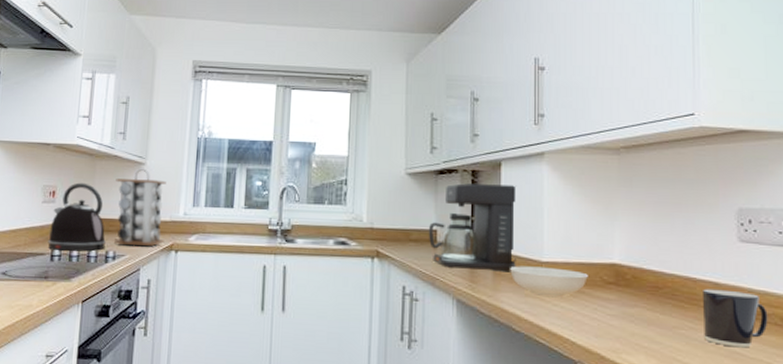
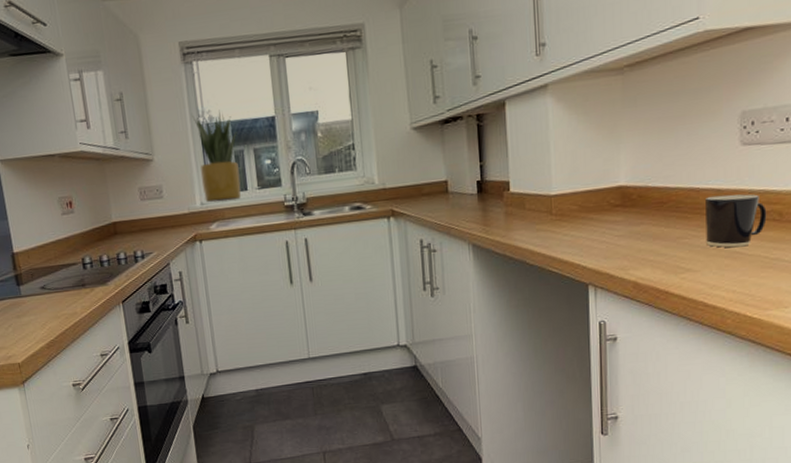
kettle: present [48,182,106,251] -> none [74,188,132,259]
spice rack: present [113,168,166,247] -> none [127,164,188,244]
planter: none [189,126,233,216] -> present [192,109,241,203]
coffee maker: present [428,183,517,272] -> none [439,123,526,217]
bowl: present [510,266,588,298] -> none [521,199,596,230]

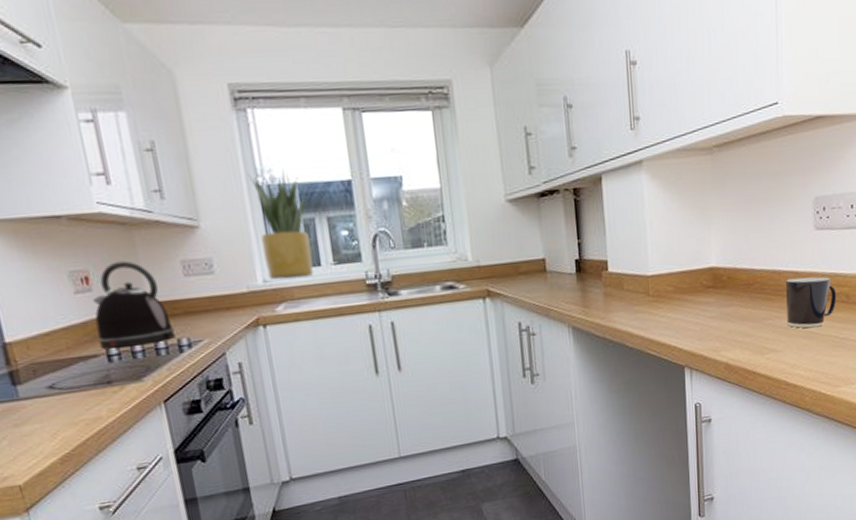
kettle: none [74,188,132,259] -> present [92,260,175,349]

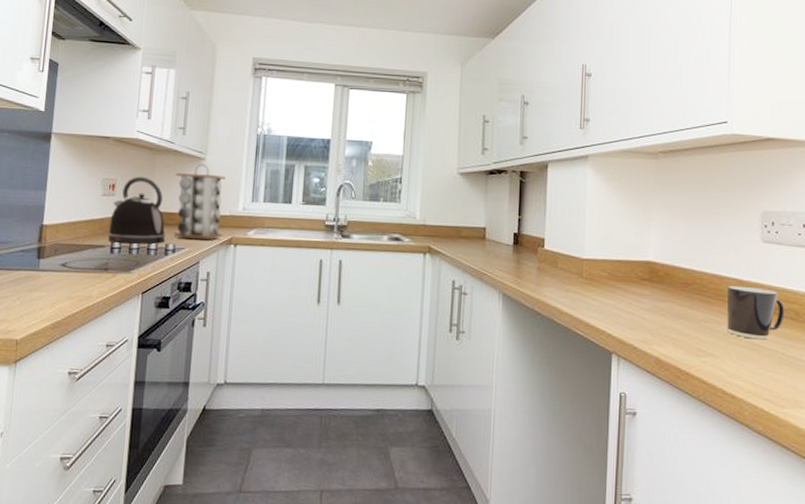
spice rack: none [165,232,248,330] -> present [173,163,226,240]
planter: present [248,169,314,280] -> none [248,124,292,211]

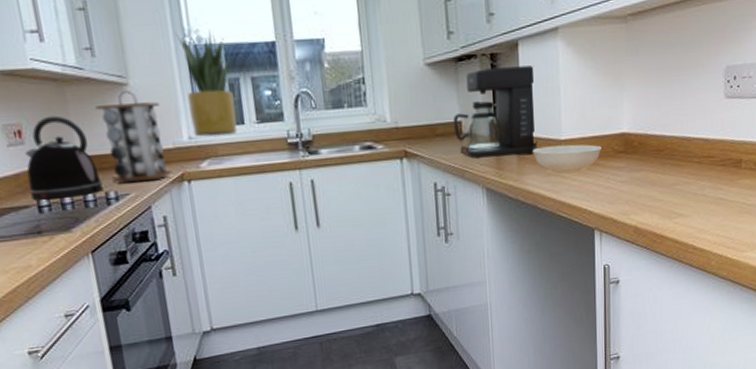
planter: none [248,124,292,211] -> present [176,29,237,137]
coffee maker: none [477,183,562,268] -> present [452,65,538,160]
bowl: none [553,262,625,293] -> present [533,144,601,174]
mug: present [726,285,785,340] -> none [695,144,745,195]

